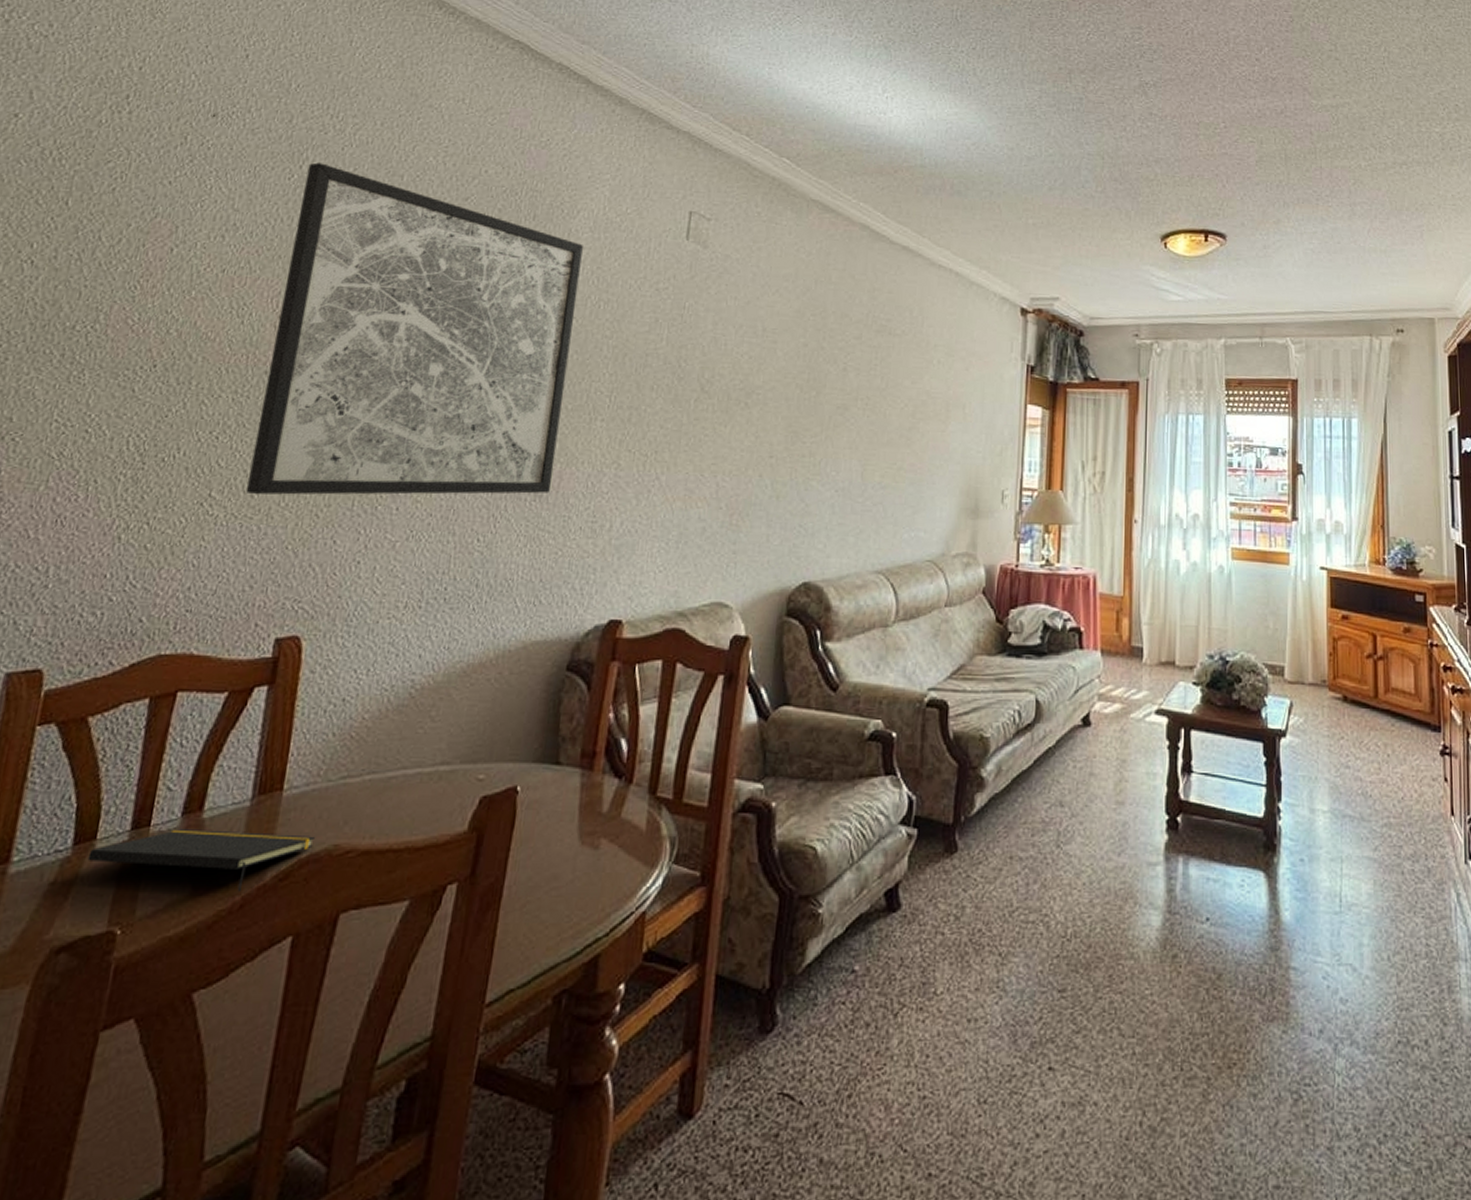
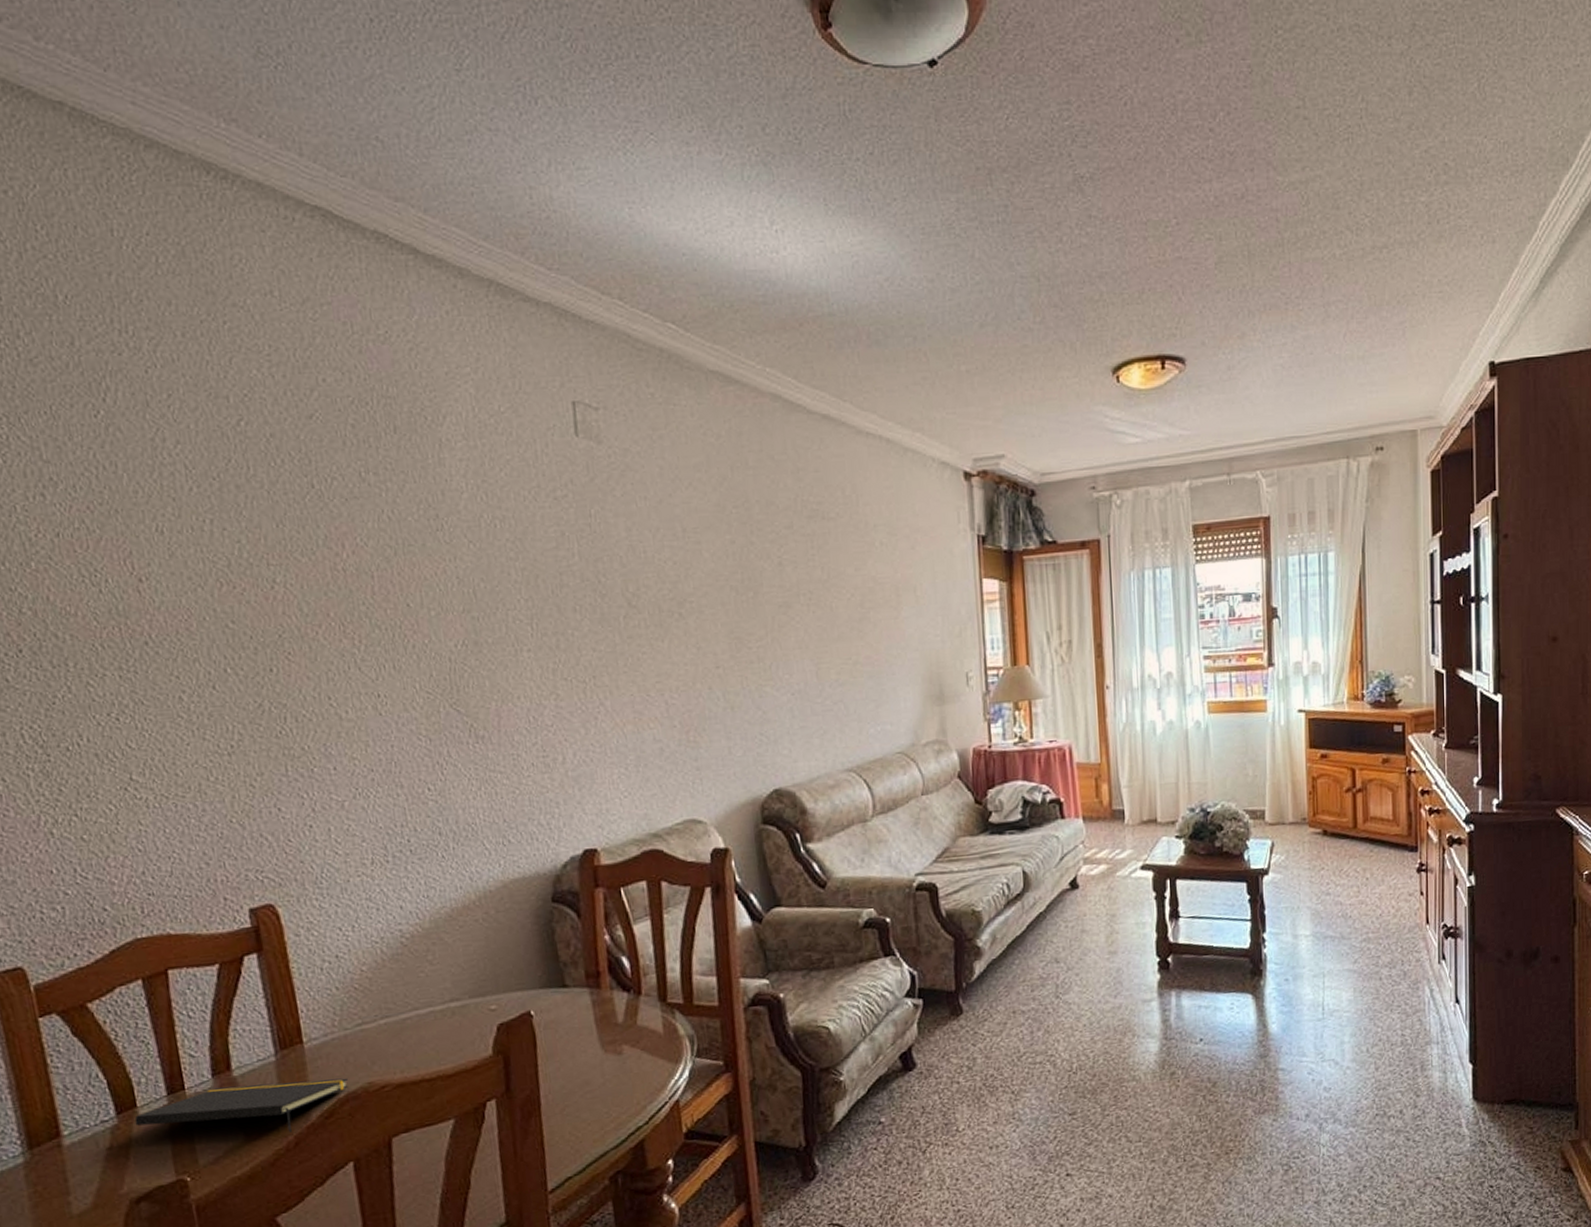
wall art: present [245,162,583,495] -> none [112,392,491,773]

